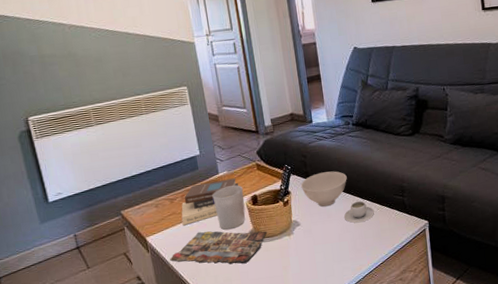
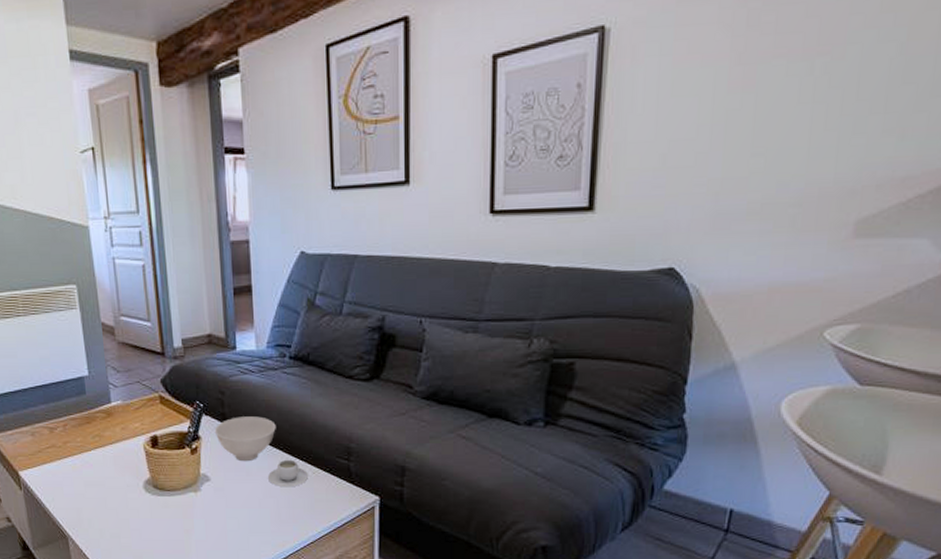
magazine: present [170,231,268,264] -> none [46,473,168,520]
books: present [181,178,239,225] -> none [62,411,136,462]
candle holder: present [212,185,246,230] -> none [101,420,142,475]

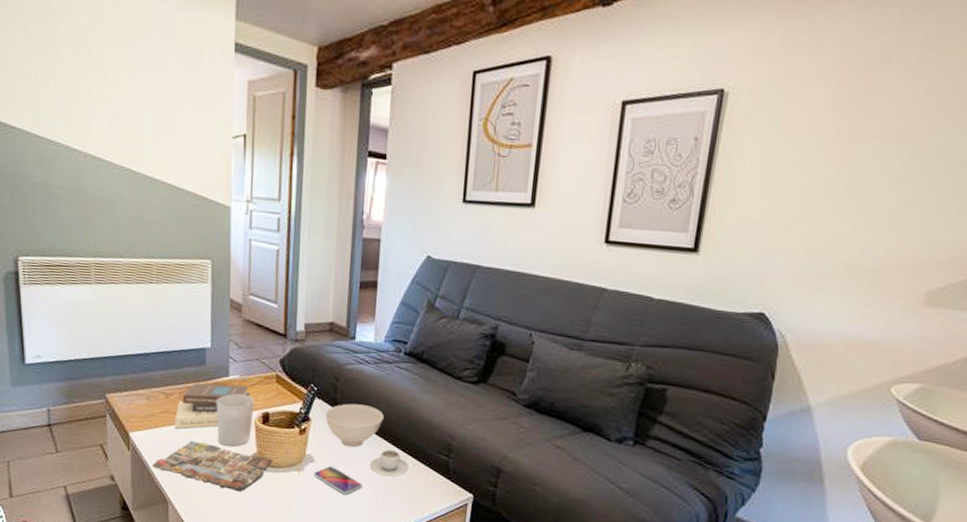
magazine: none [46,473,168,520] -> present [152,440,273,492]
books: none [62,411,136,462] -> present [174,383,251,429]
candle holder: none [101,420,142,475] -> present [216,394,254,447]
smartphone: none [211,483,263,511] -> present [313,466,362,495]

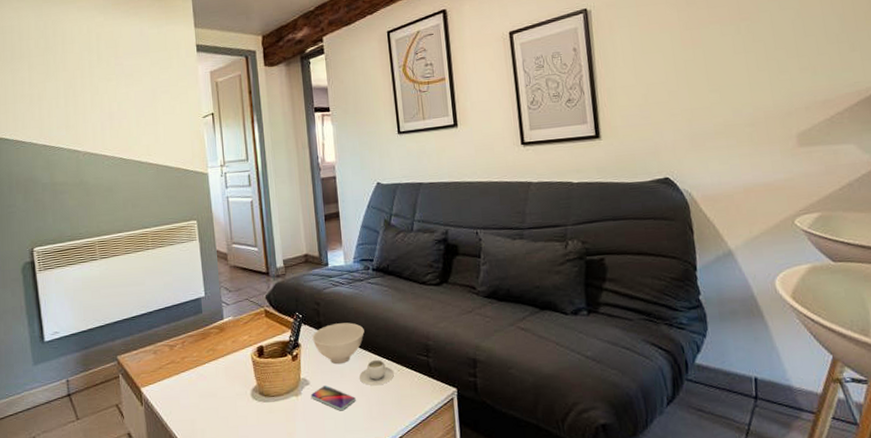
magazine: present [152,440,273,492] -> none [164,385,273,427]
books: present [174,383,251,429] -> none [180,325,245,376]
candle holder: present [216,394,254,447] -> none [215,333,250,385]

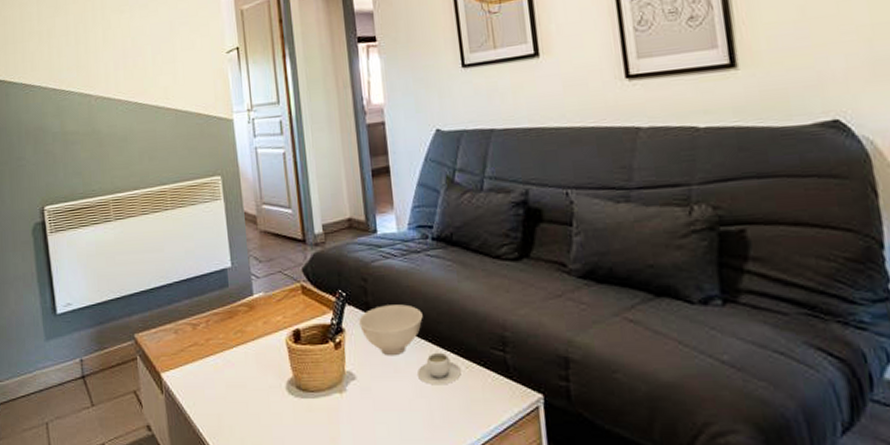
smartphone: present [310,385,356,411] -> none [357,382,413,415]

